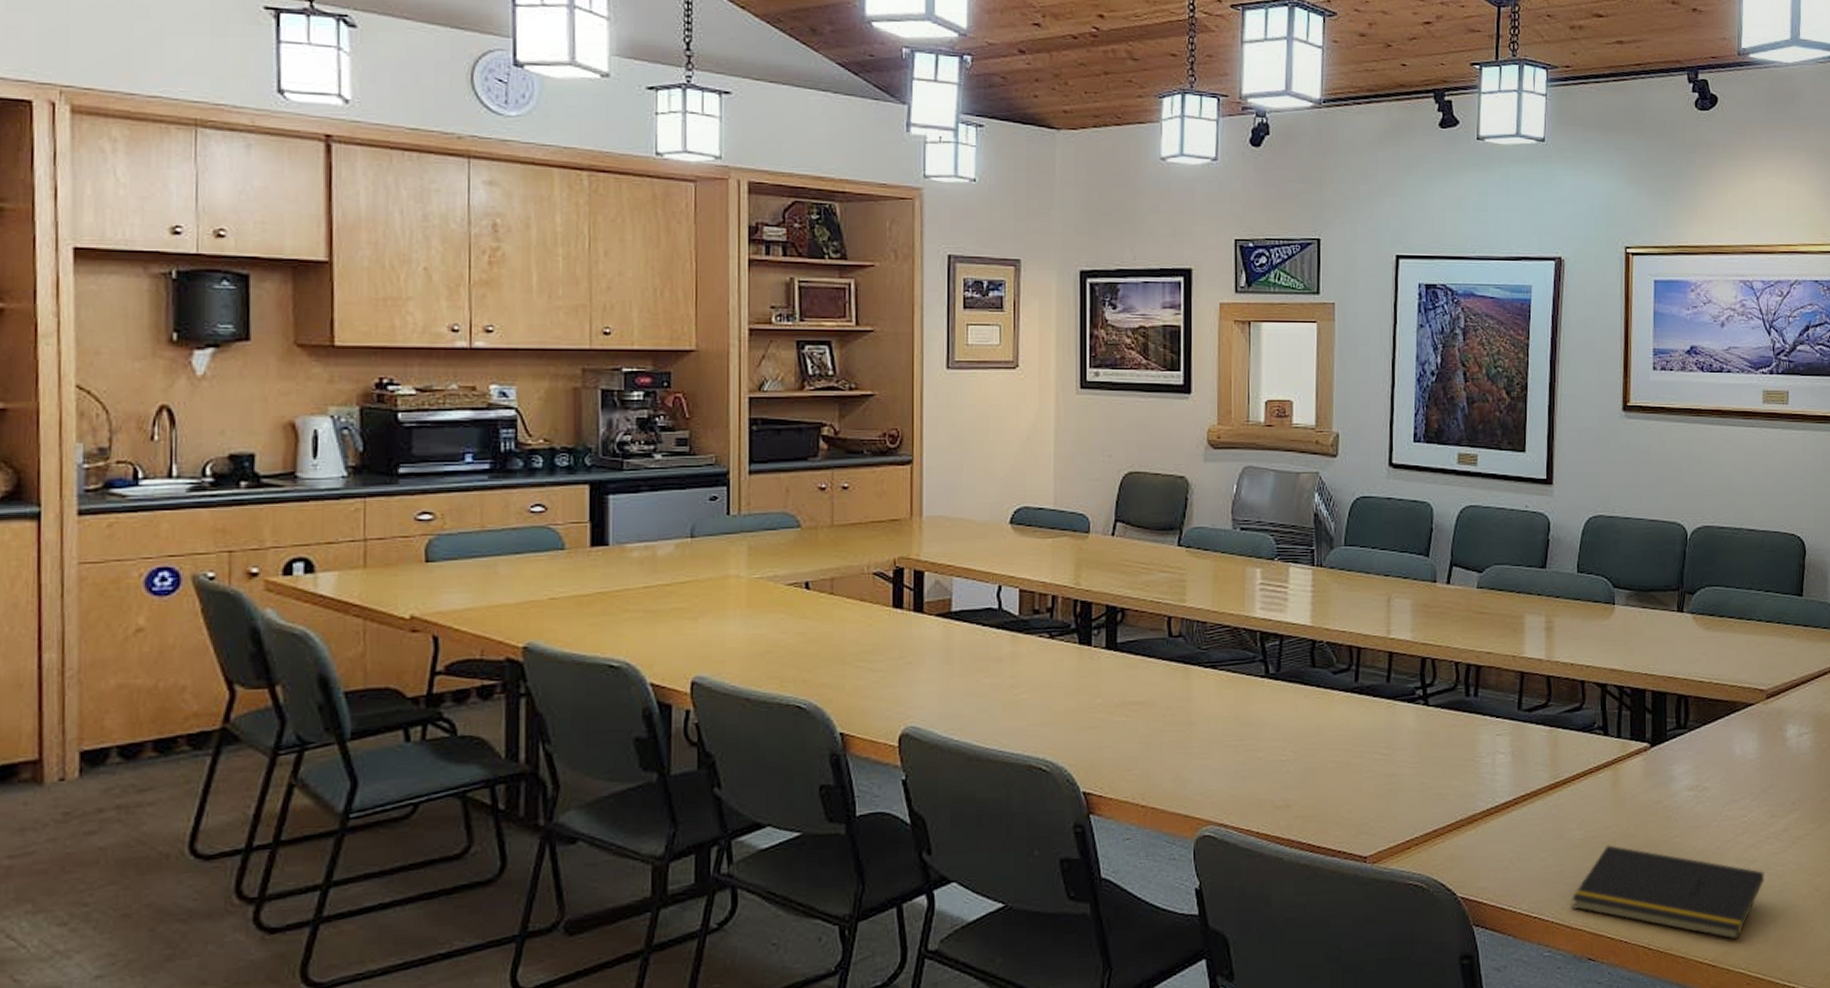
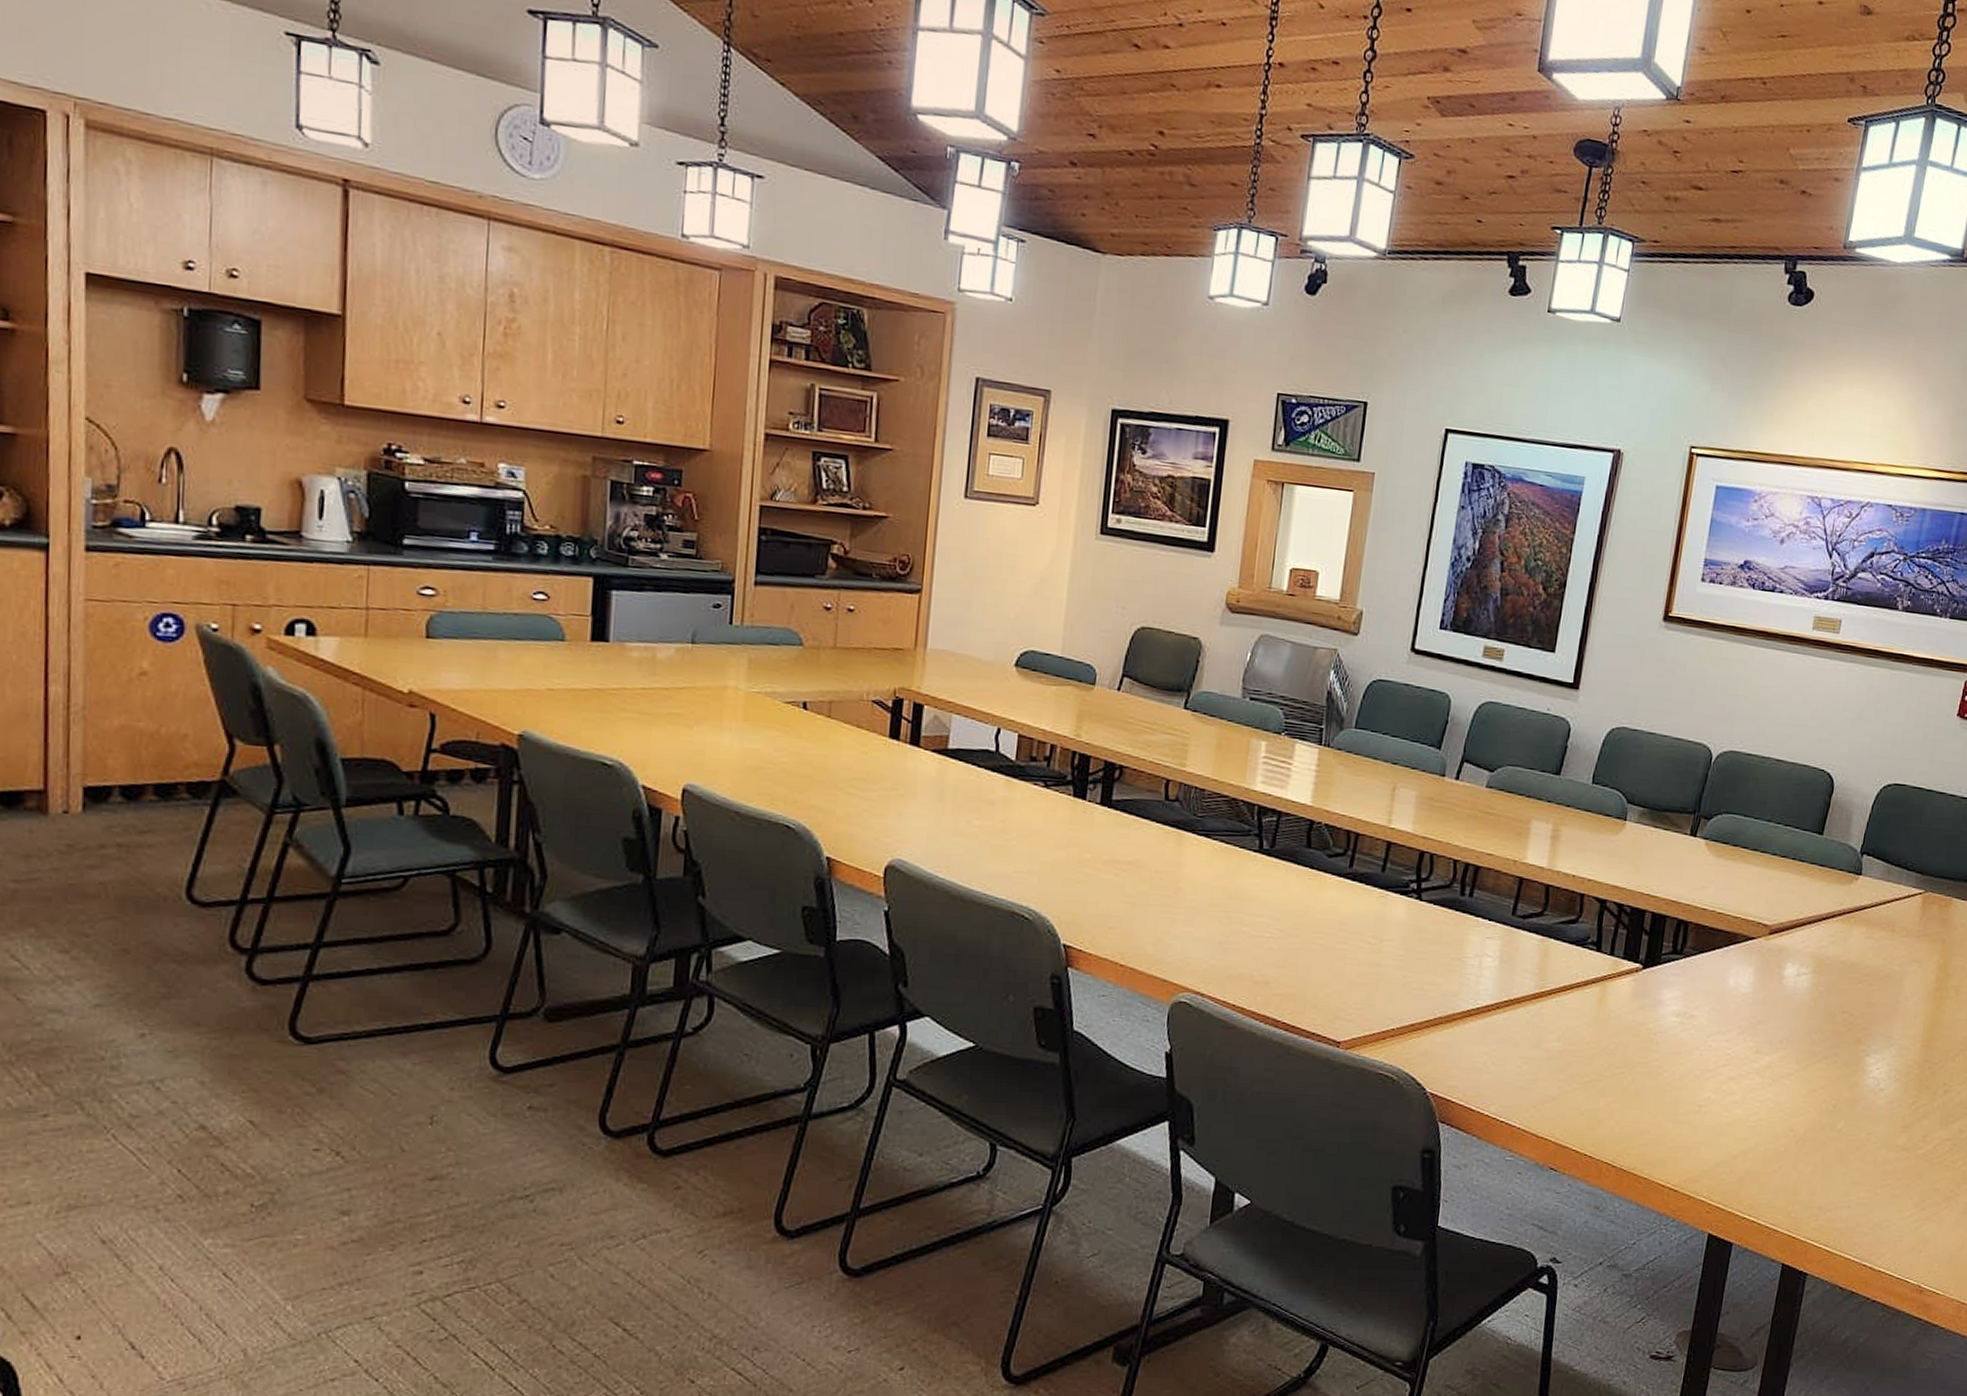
notepad: present [1572,845,1765,940] -> none [1541,1060,1741,1168]

